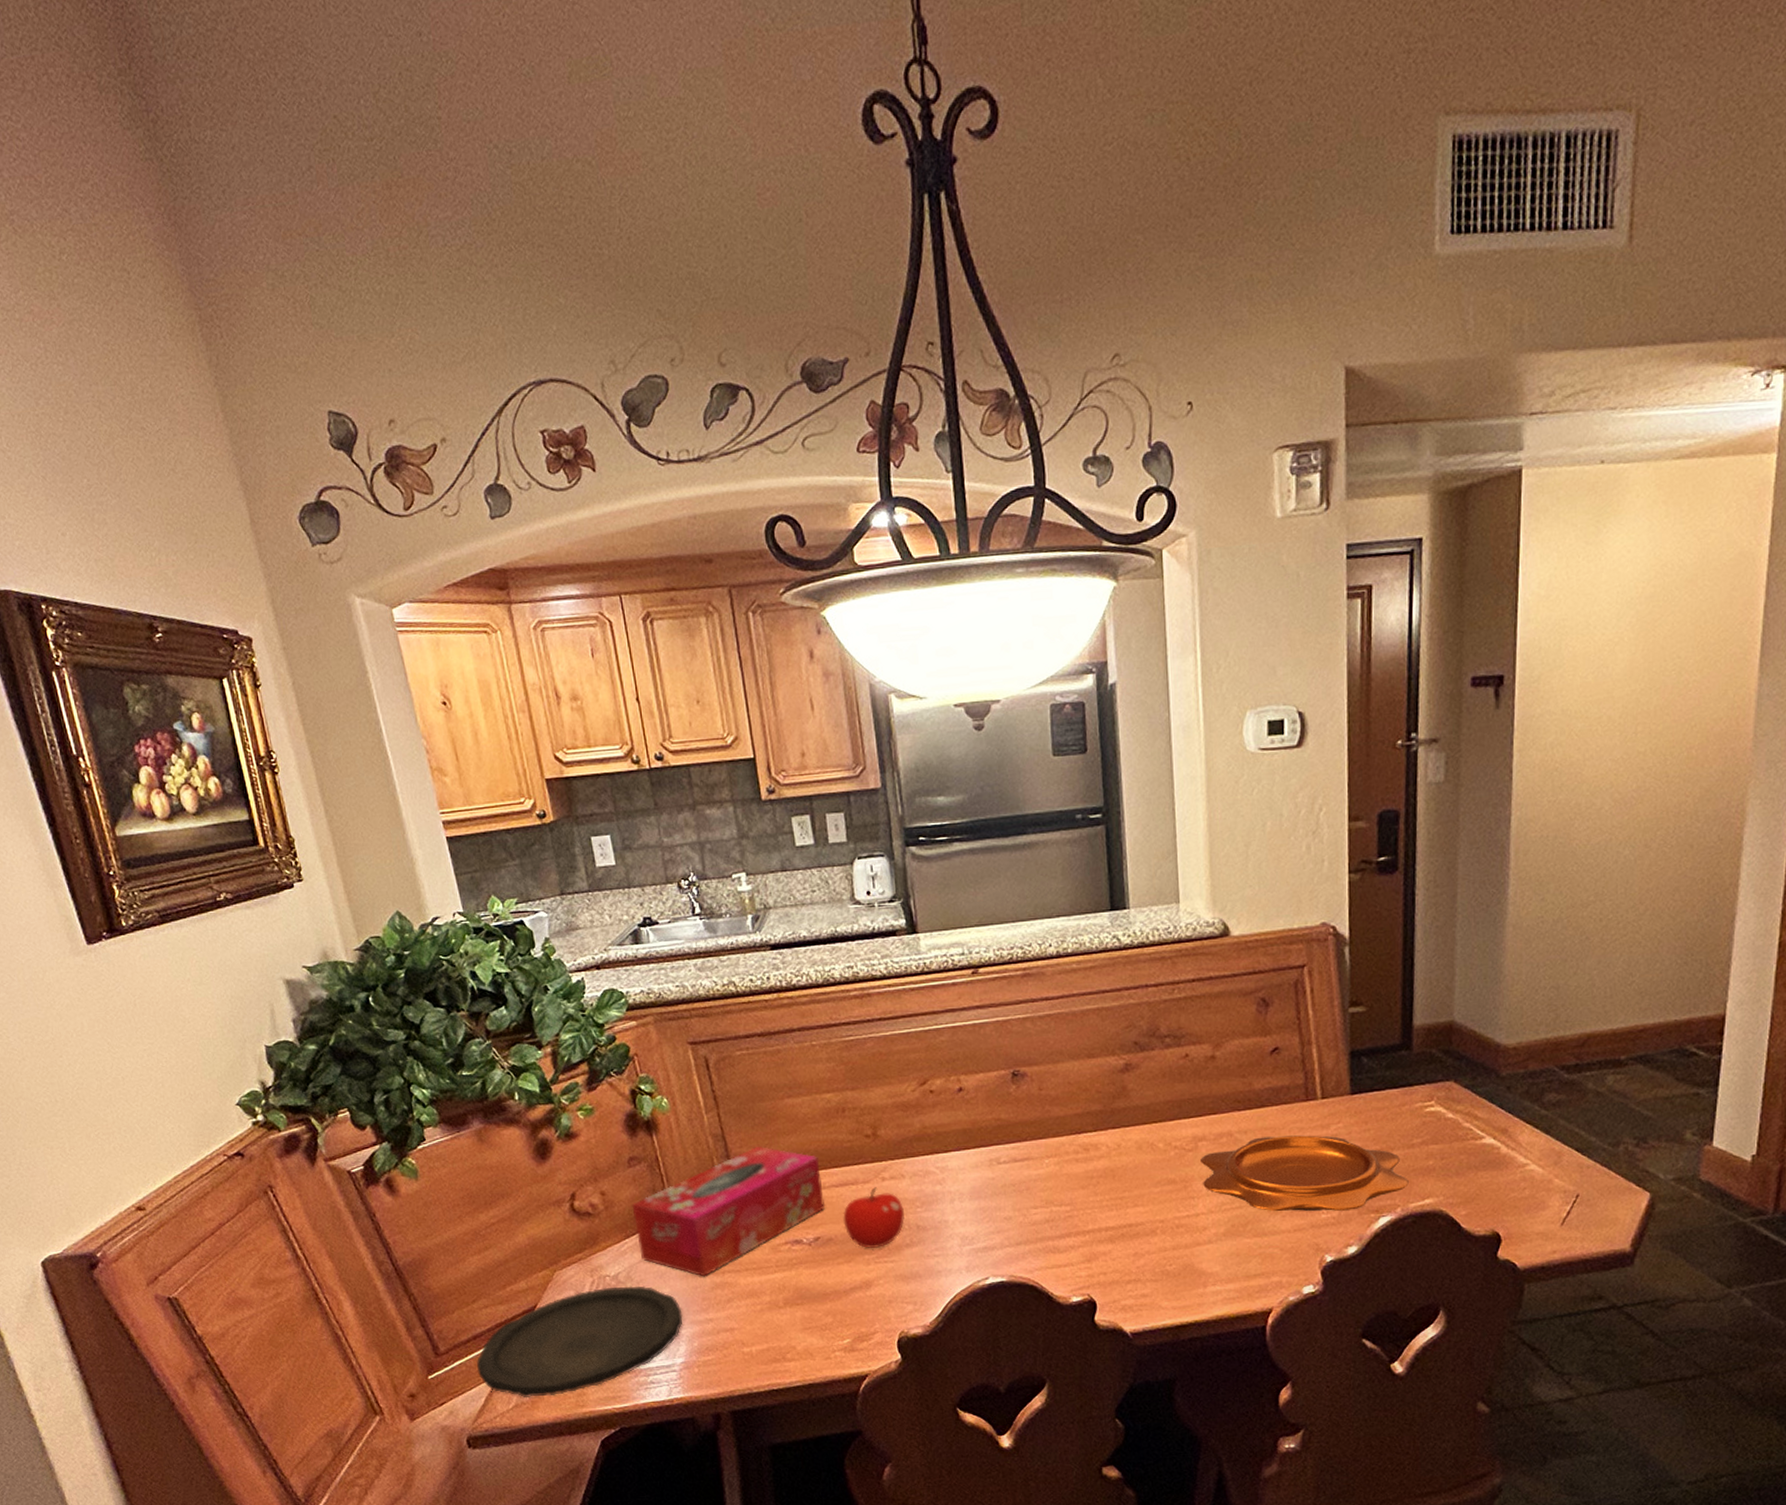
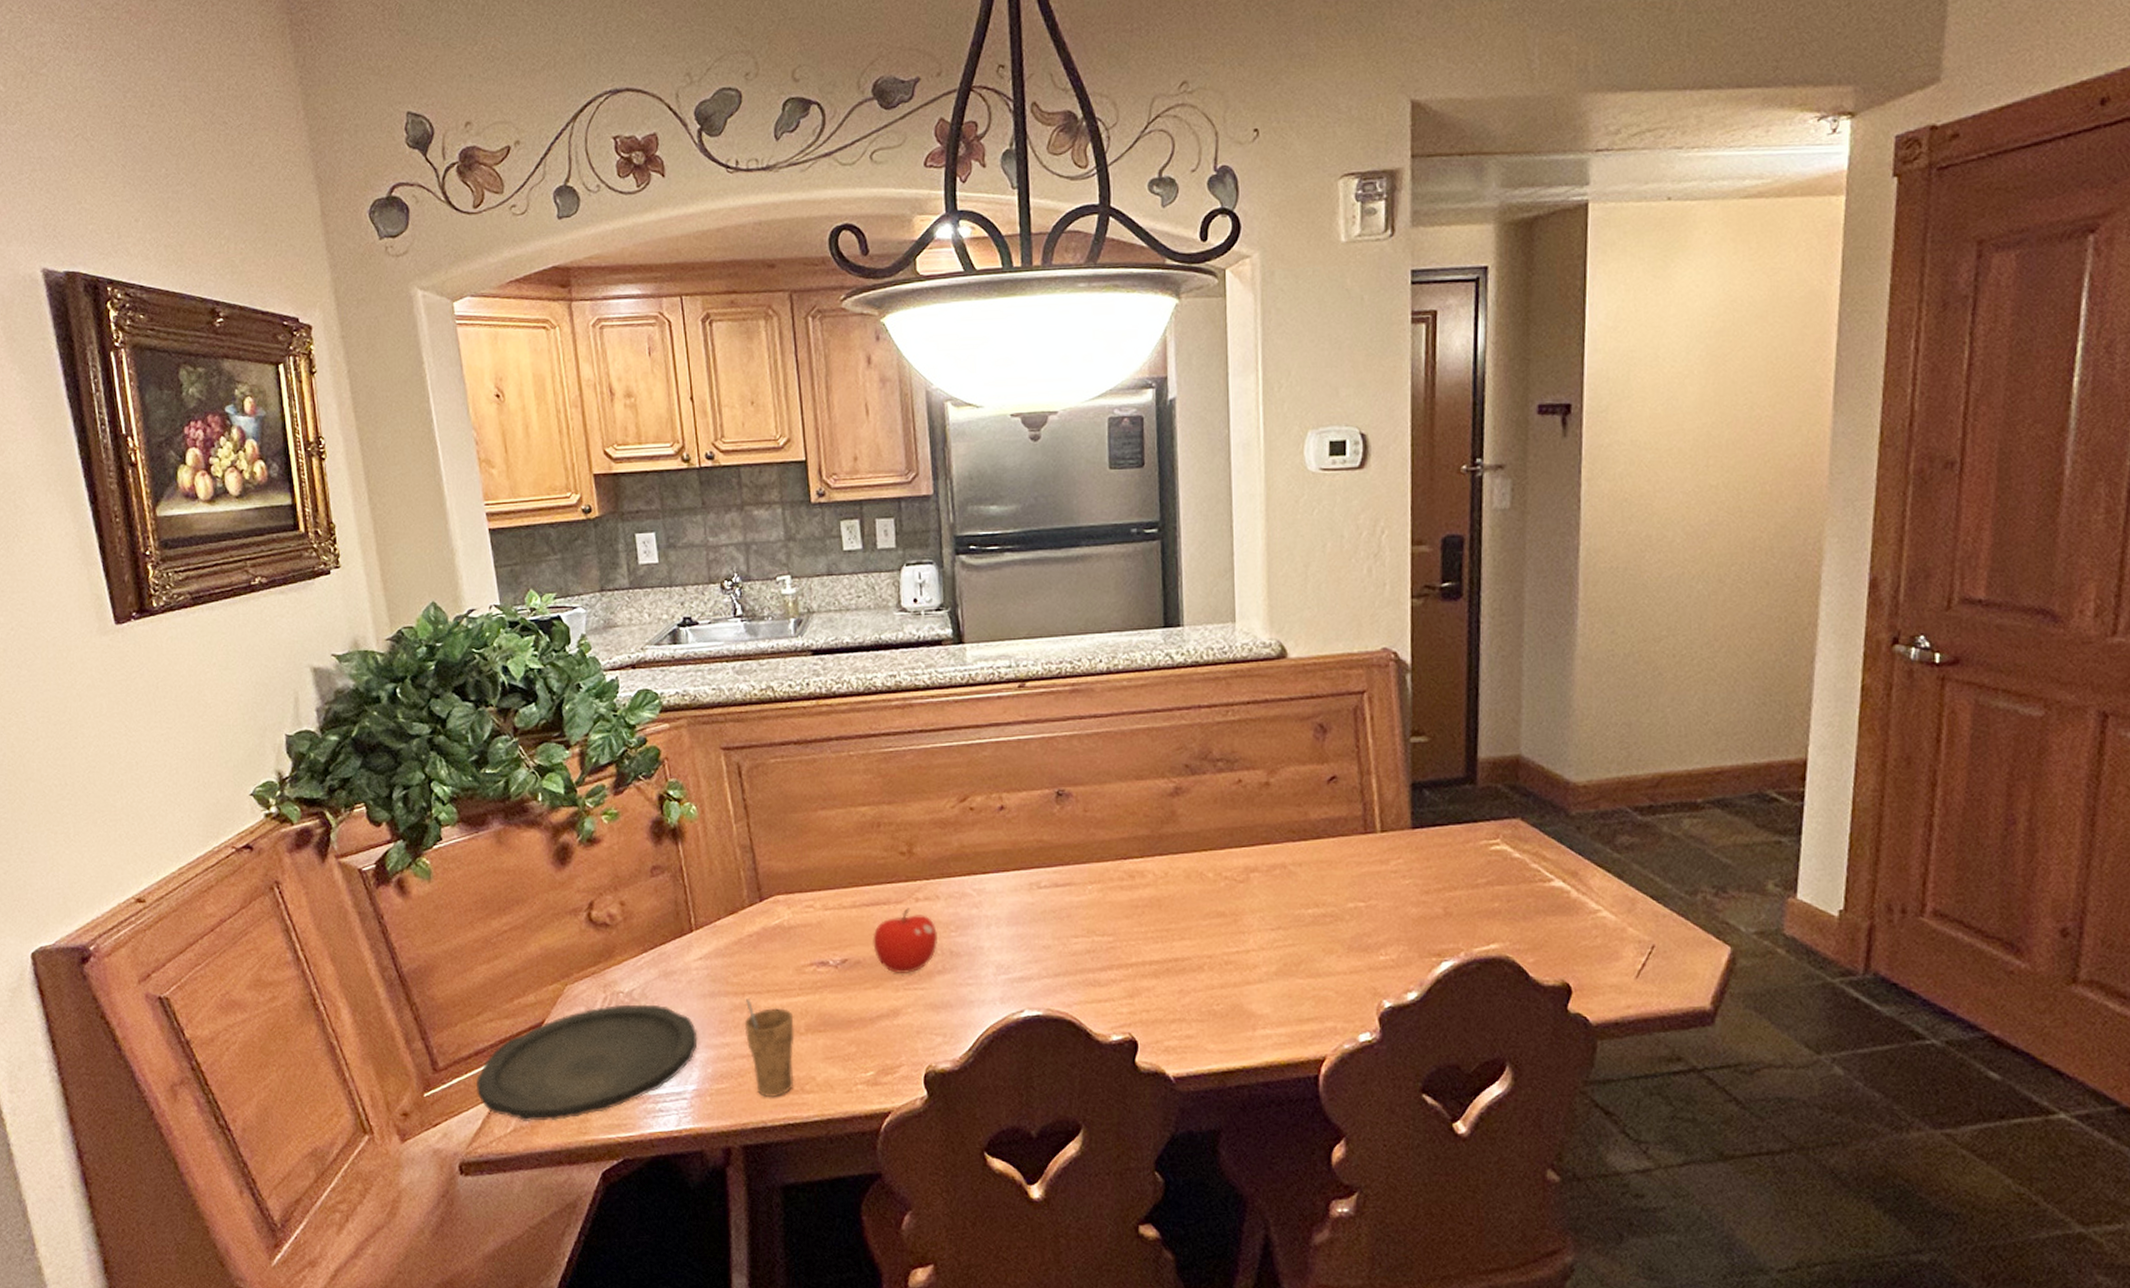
tissue box: present [632,1147,826,1277] -> none [651,860,855,997]
cup: none [725,1277,776,1367] -> present [744,999,794,1098]
decorative bowl: present [1201,1135,1409,1211] -> none [1252,870,1473,953]

